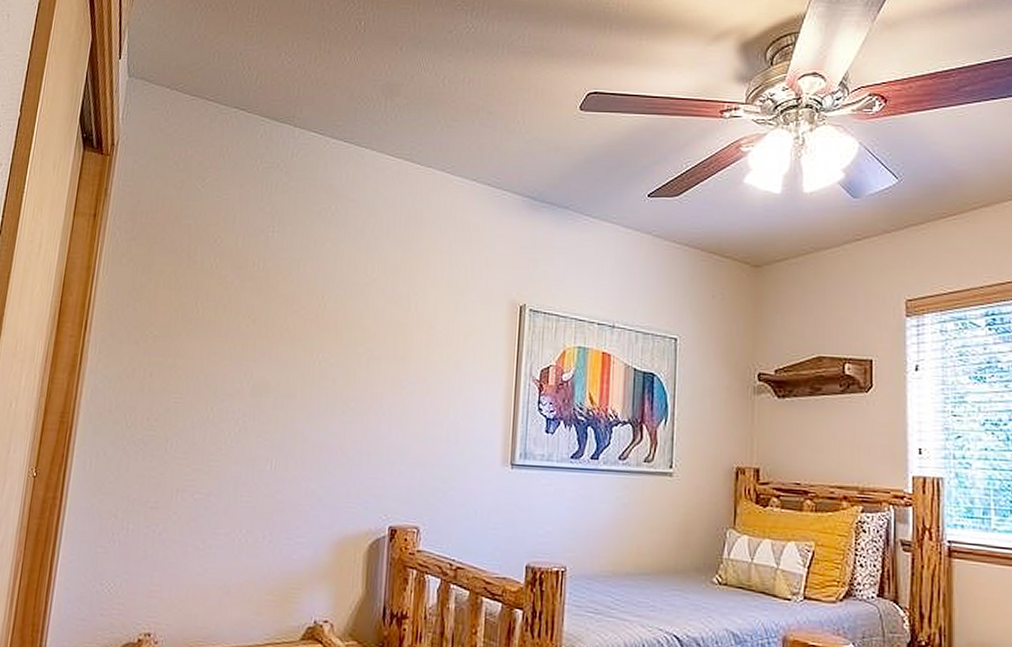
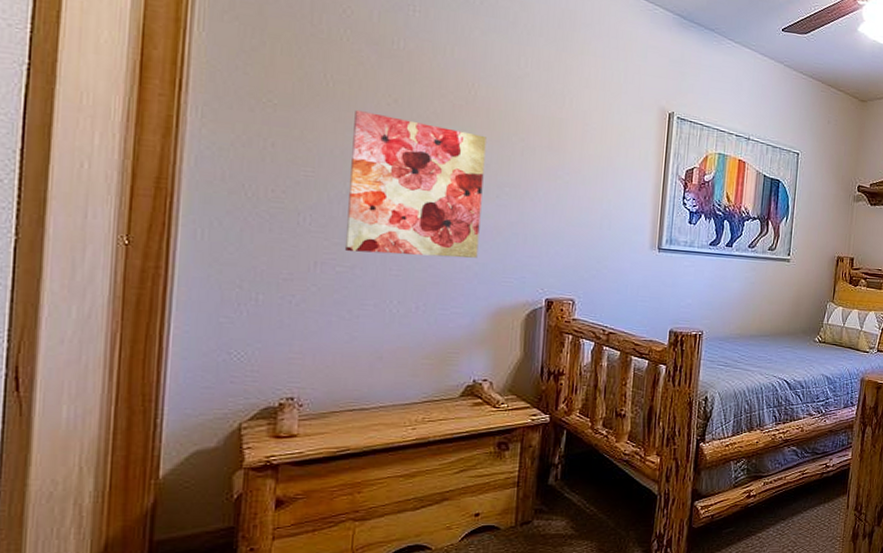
wall art: none [203,334,334,482] -> present [345,110,487,258]

